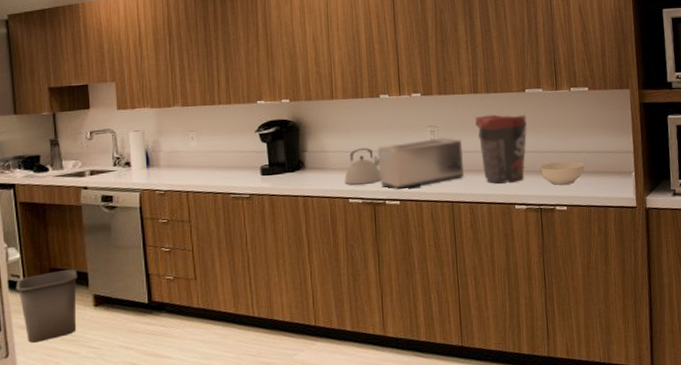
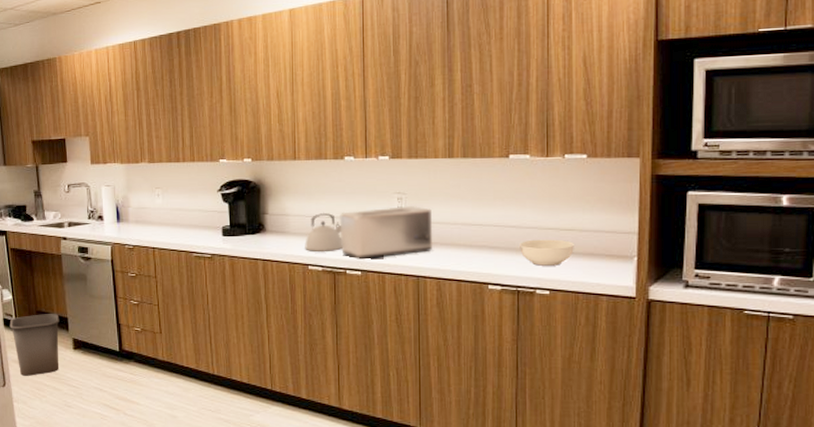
food container: present [475,114,527,184] -> none [449,182,508,260]

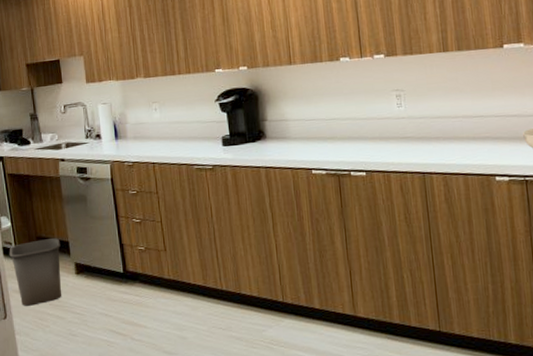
kettle: present [305,212,343,253] -> none [306,114,345,156]
toaster: present [340,205,433,261] -> none [339,102,436,161]

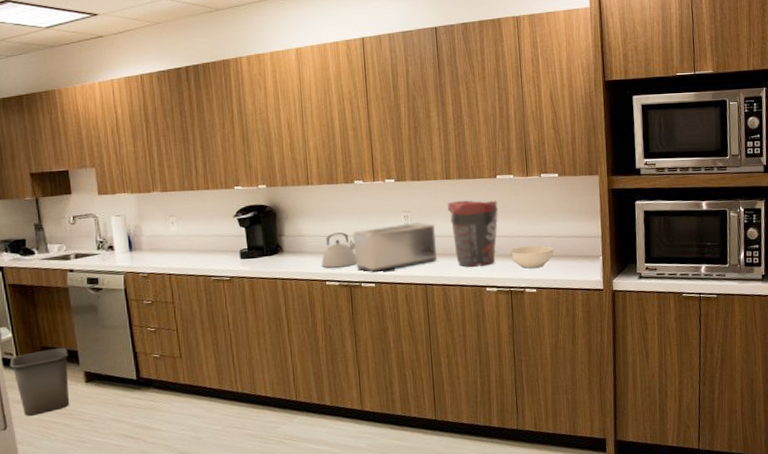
kettle: none [306,114,345,156] -> present [321,231,357,269]
toaster: none [339,102,436,161] -> present [352,222,438,274]
food container: none [446,74,507,153] -> present [447,200,498,267]

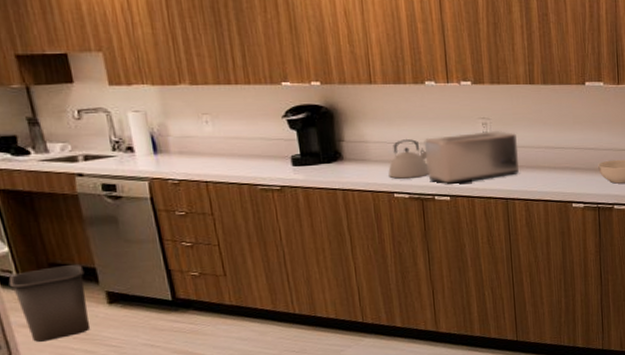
food container: present [447,200,498,267] -> none [531,108,586,181]

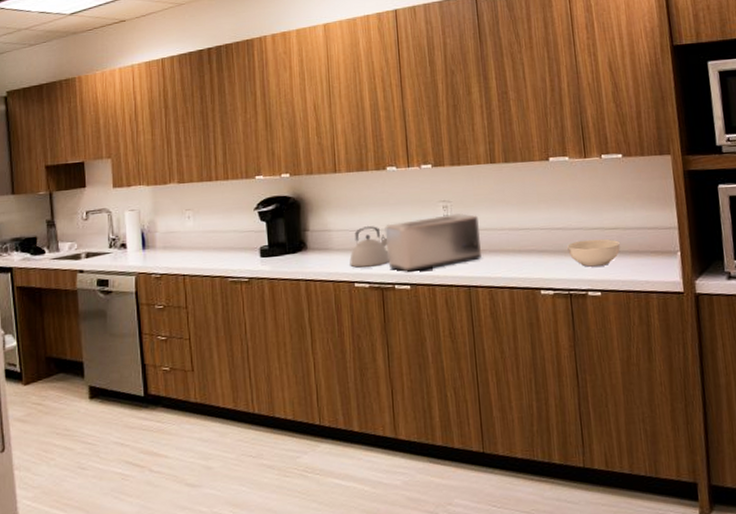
waste bin: present [8,265,90,342] -> none [12,359,73,437]

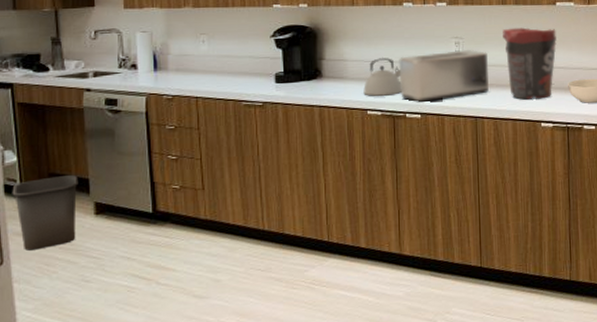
waste bin: none [12,359,73,437] -> present [12,175,78,251]
food container: none [493,187,552,266] -> present [503,27,557,100]

